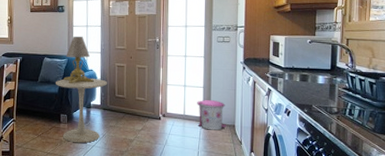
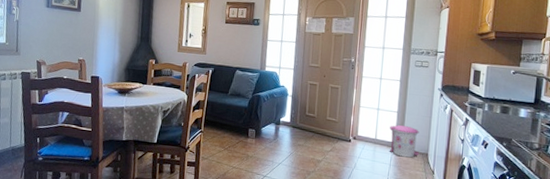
side table: present [56,79,107,144] -> none [246,93,298,160]
lamp: present [64,36,94,83] -> none [254,50,285,99]

